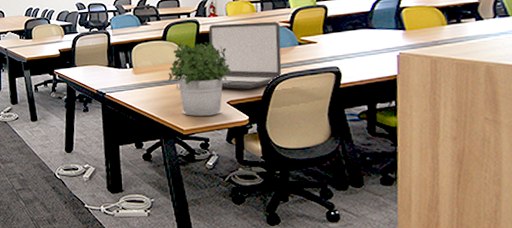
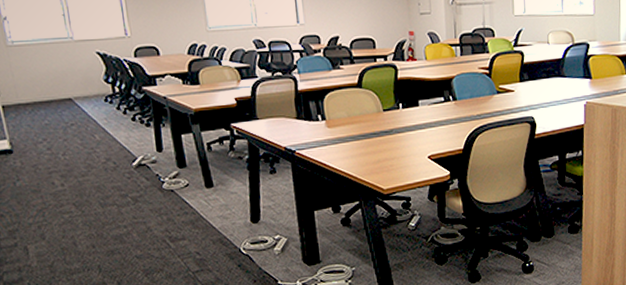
potted plant: present [168,41,230,116] -> none [365,88,431,174]
laptop: present [209,21,282,89] -> none [407,67,482,142]

